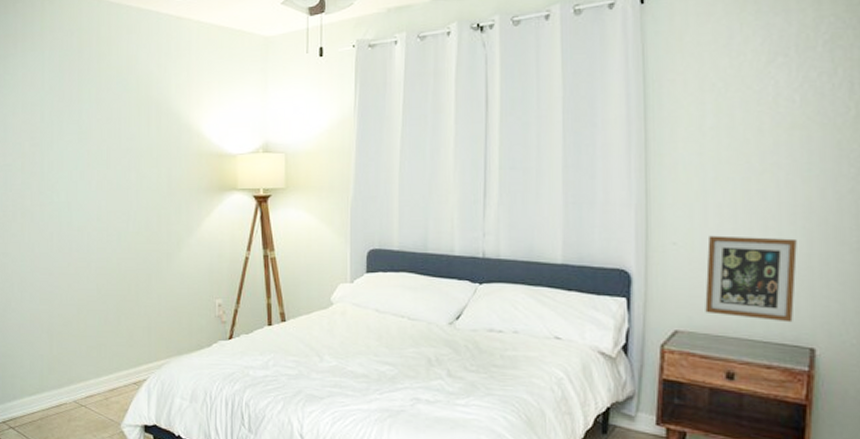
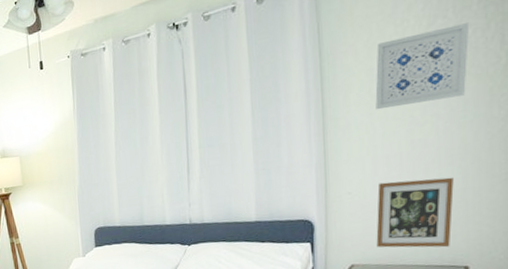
wall art: none [706,65,815,150] -> present [375,22,470,110]

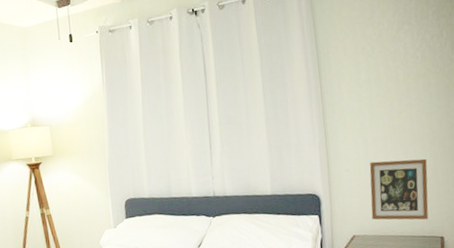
wall art: present [375,22,470,110] -> none [360,30,430,98]

